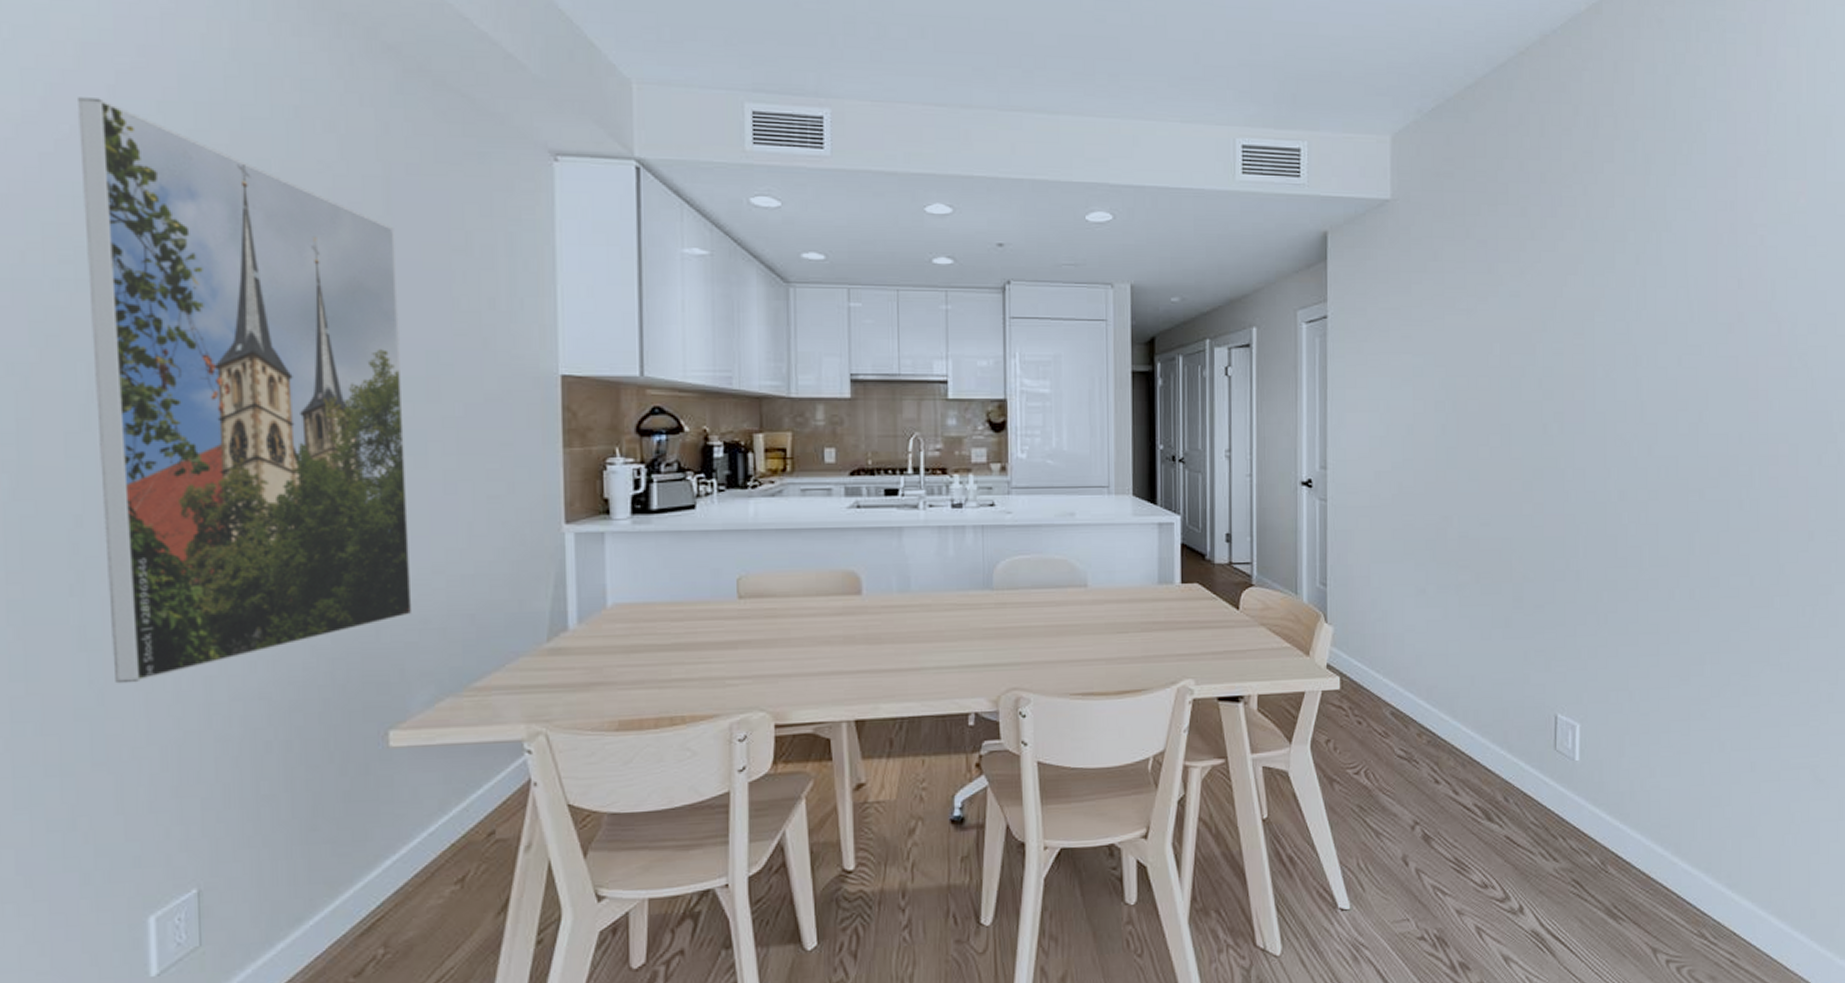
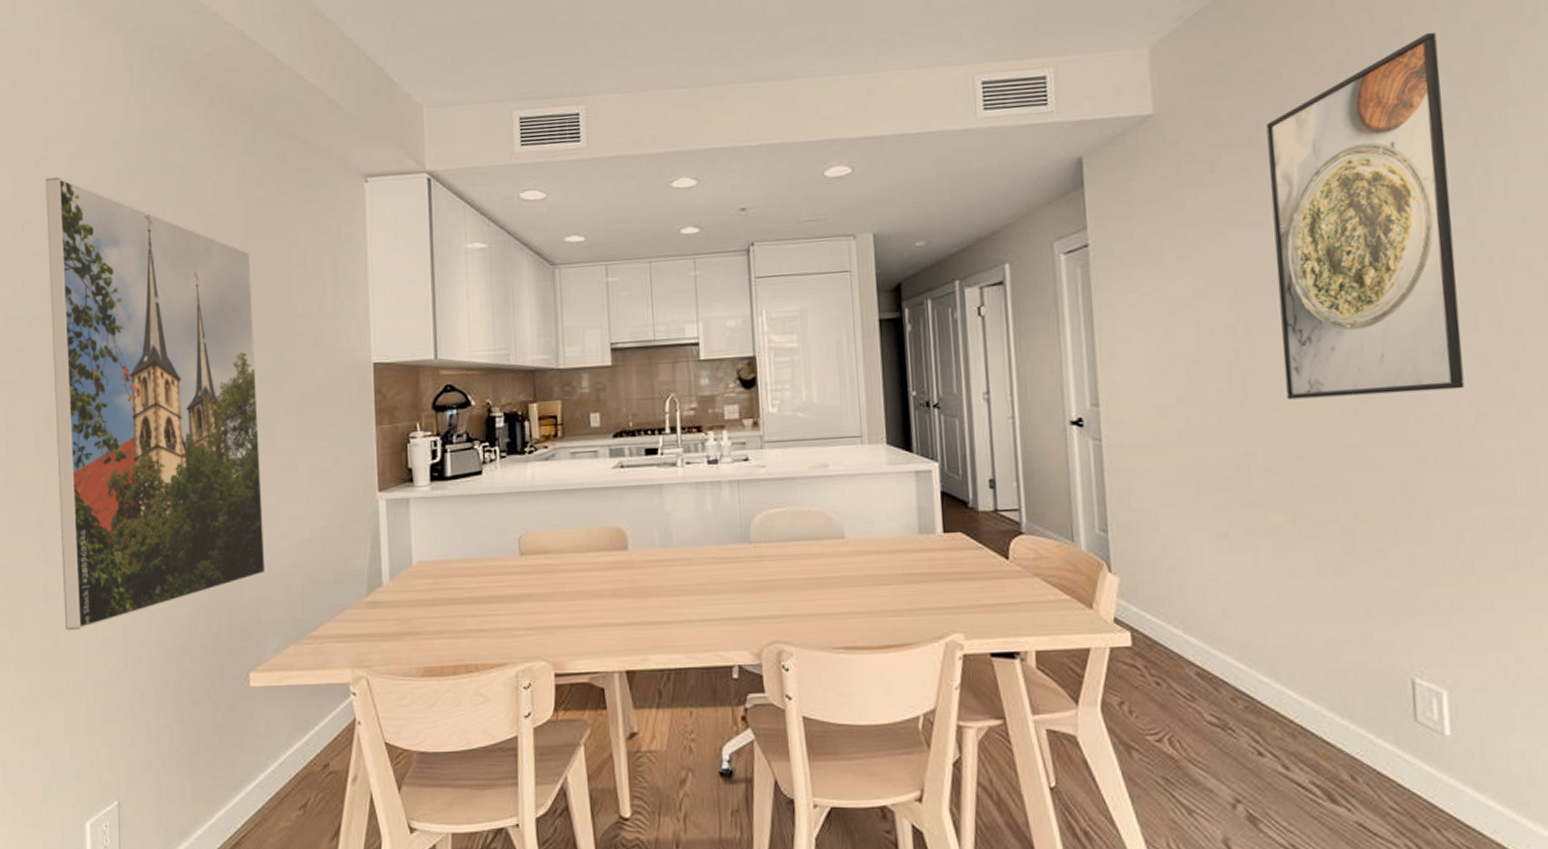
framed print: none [1480,157,1617,472] -> present [1266,32,1465,400]

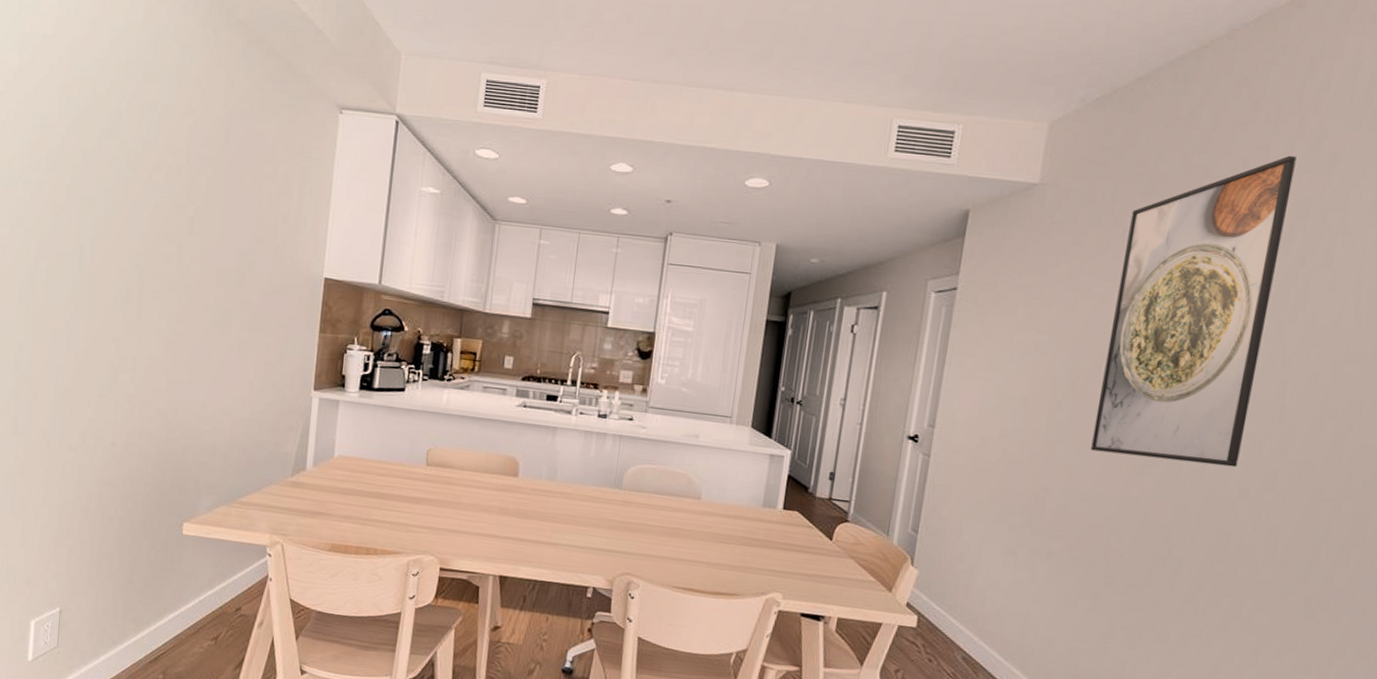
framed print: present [46,177,266,631] -> none [30,55,229,462]

